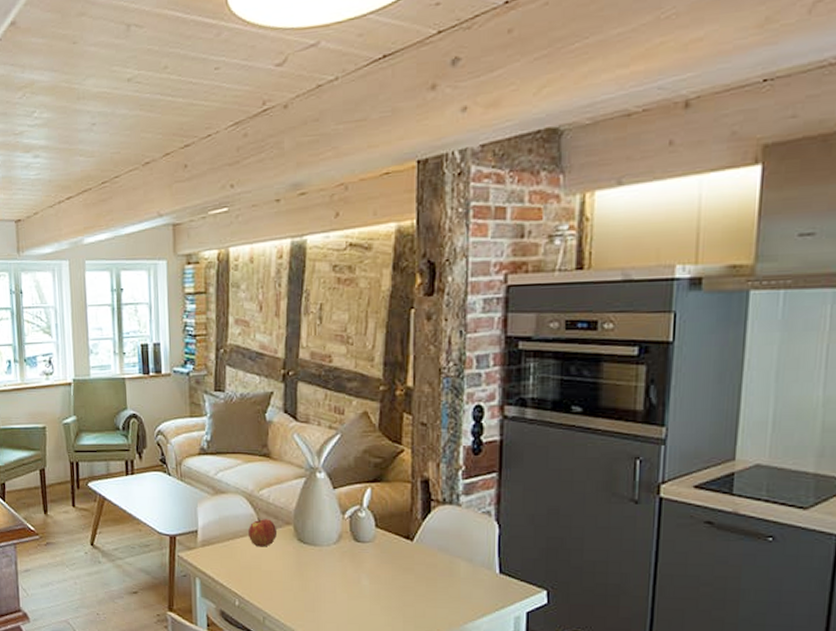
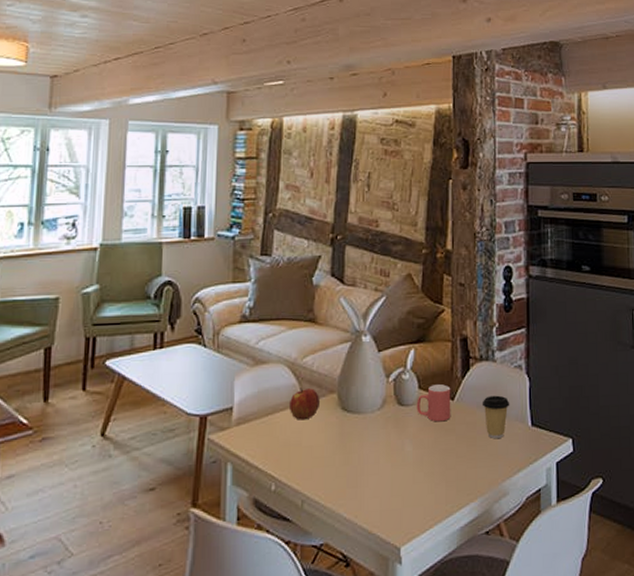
mug: none [373,524,410,561] -> present [416,384,451,422]
coffee cup: none [443,539,476,583] -> present [482,395,510,439]

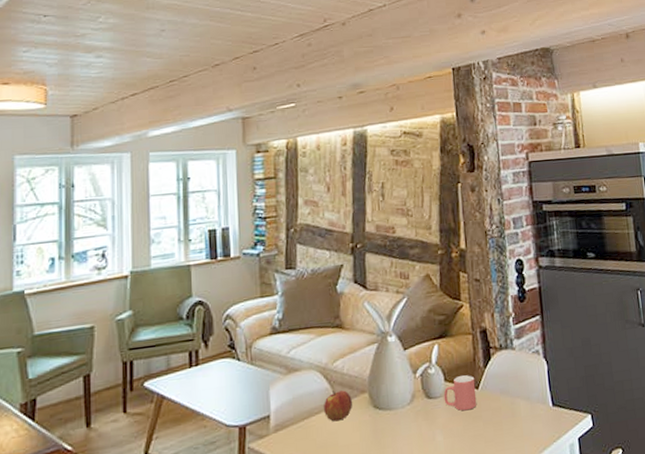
coffee cup: present [482,395,510,439] -> none [504,380,531,422]

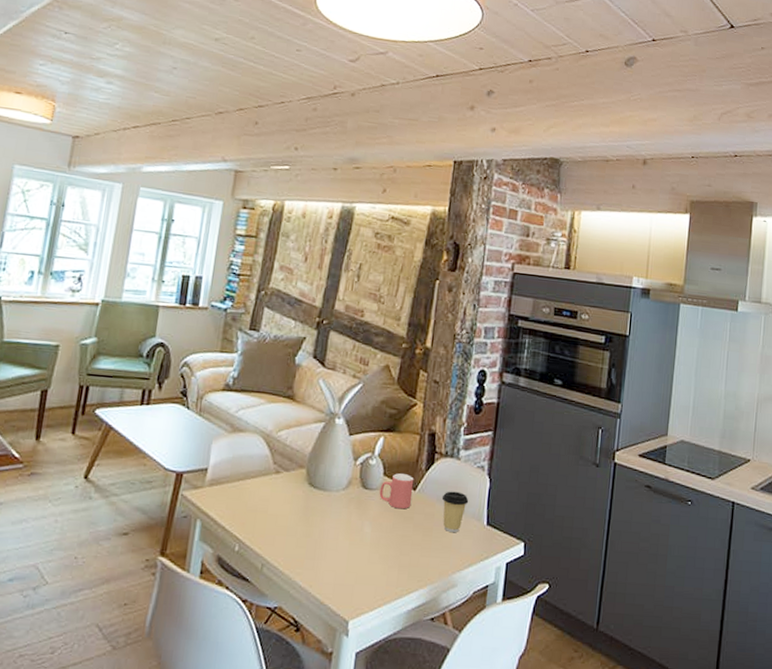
apple: present [324,390,353,422] -> none [260,459,290,490]
coffee cup: none [504,380,531,422] -> present [441,491,469,533]

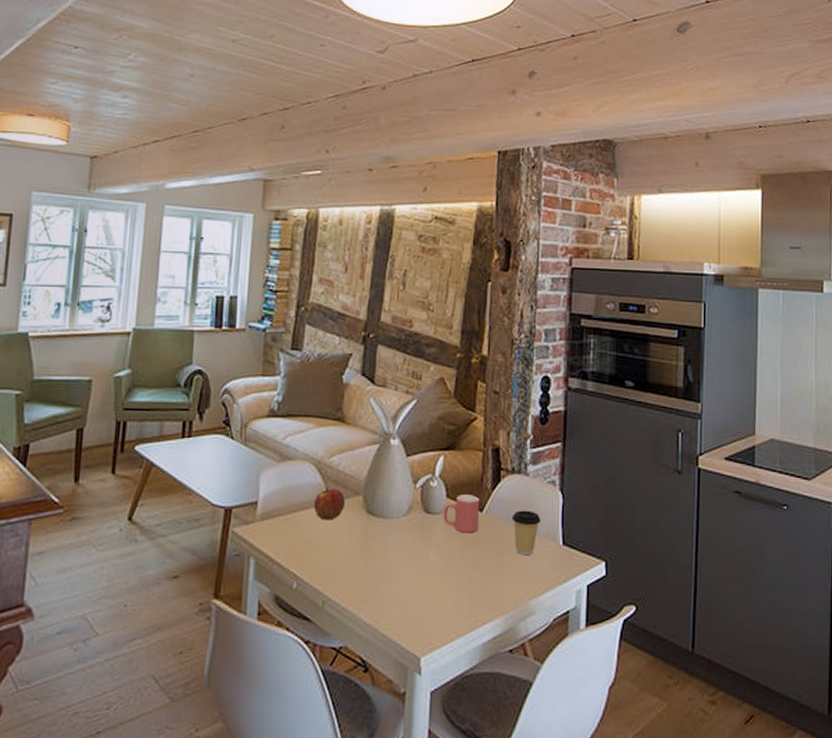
apple: none [260,459,290,490] -> present [314,487,346,520]

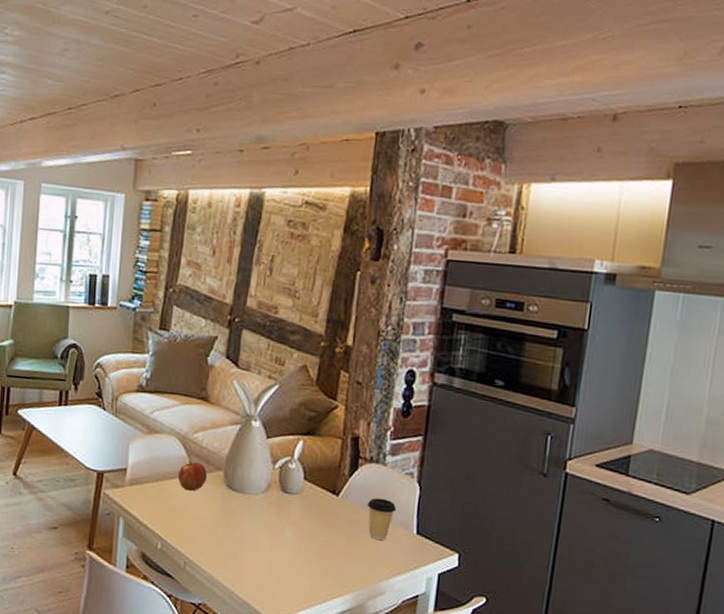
mug: present [443,495,480,533] -> none [300,478,337,515]

